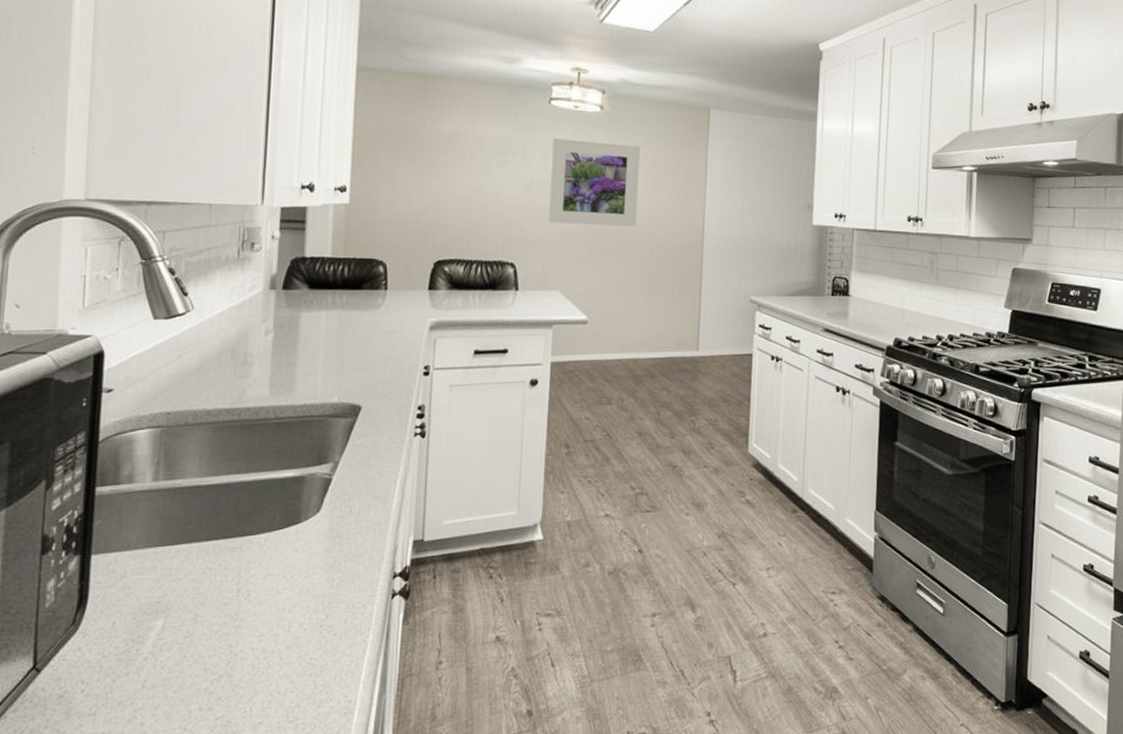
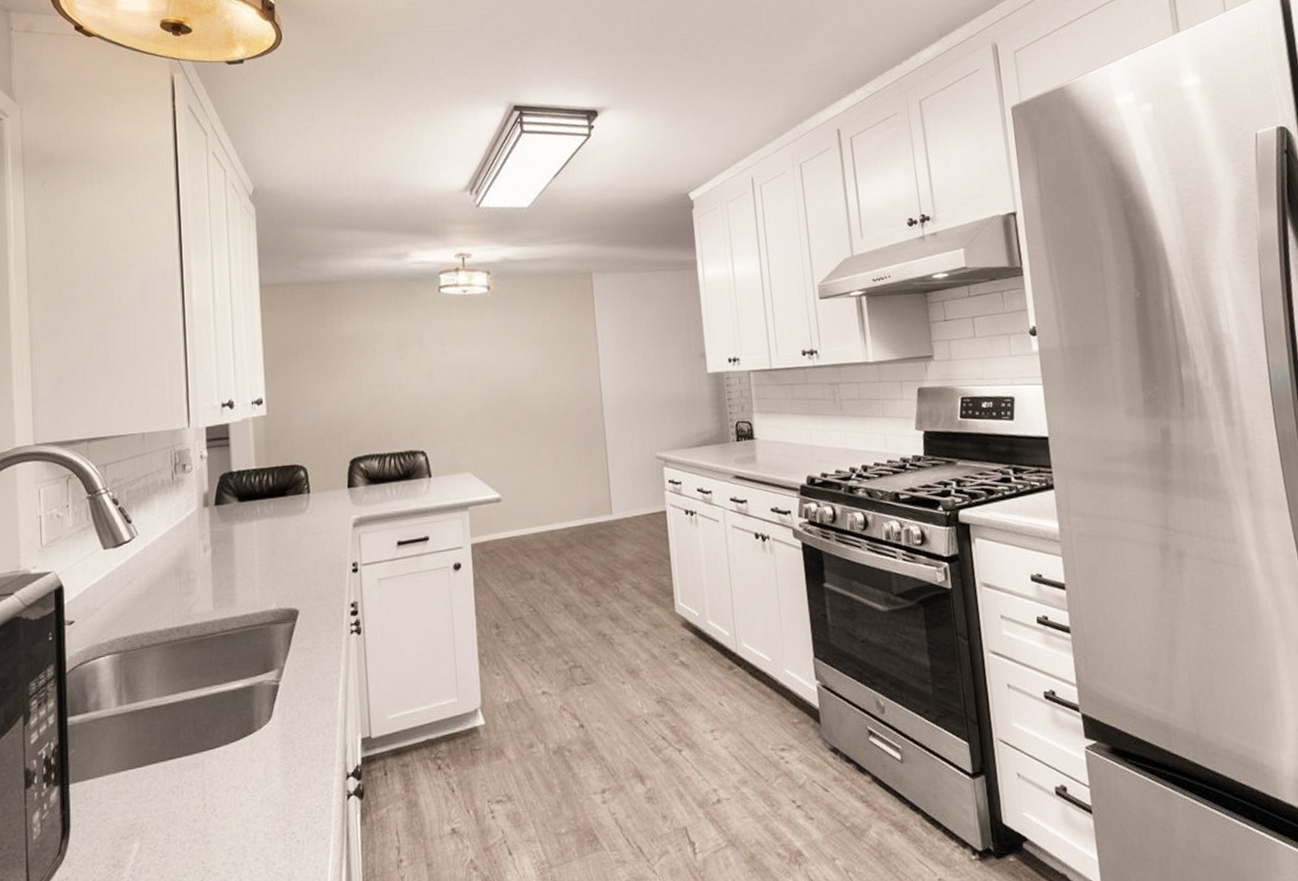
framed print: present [548,138,641,227] -> none [446,320,535,407]

